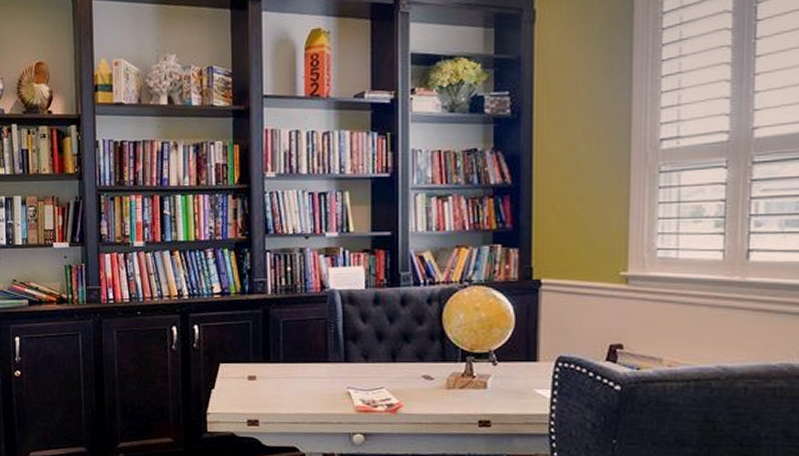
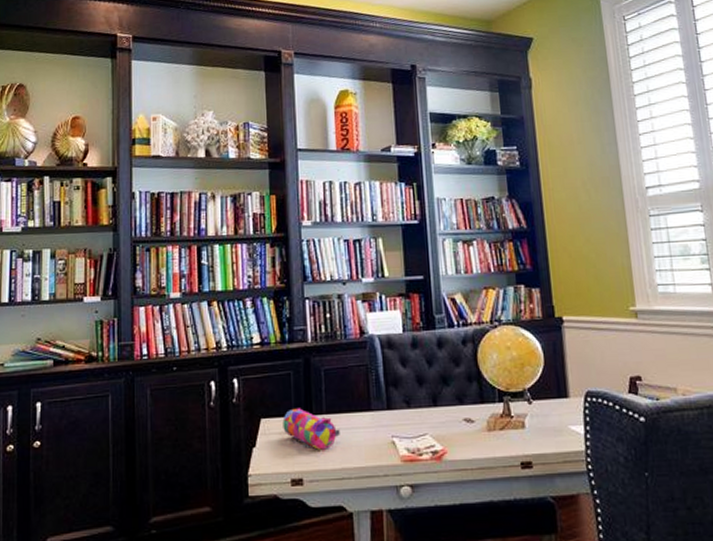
pencil case: none [241,356,296,395] -> present [282,408,340,450]

